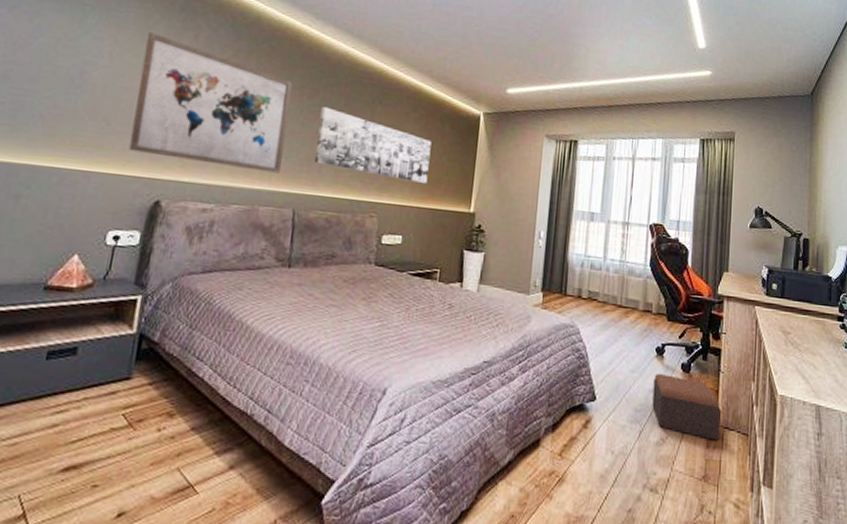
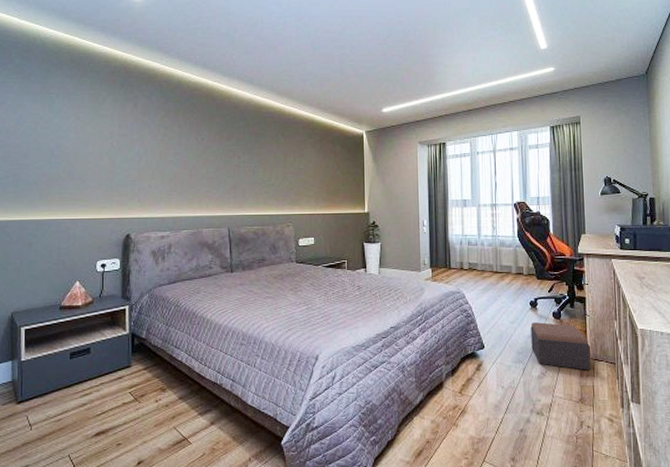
wall art: present [128,32,293,174] -> none [100,107,214,202]
wall art: present [314,106,432,183] -> none [238,145,328,194]

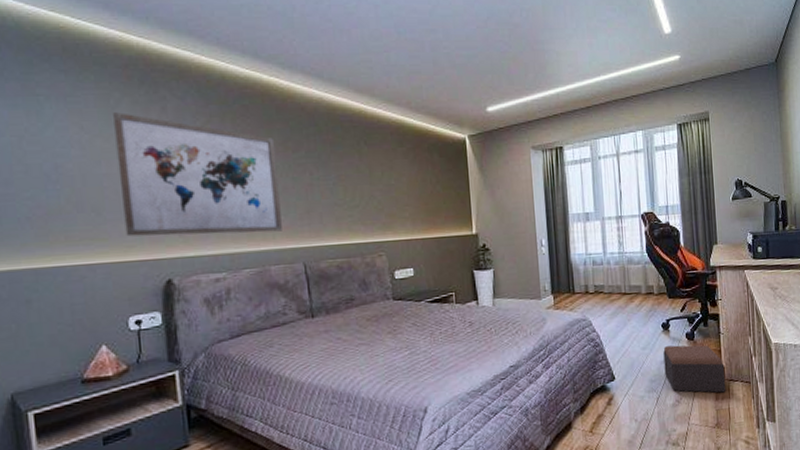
wall art: none [100,107,214,202] -> present [113,112,282,237]

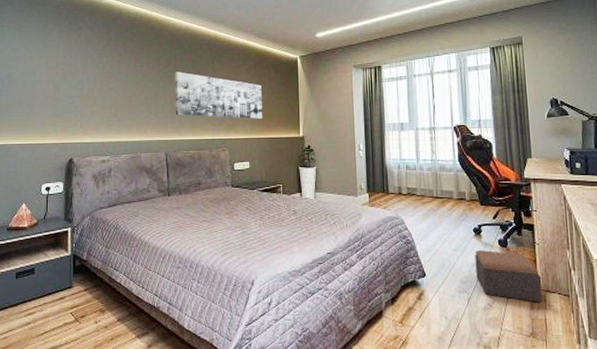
wall art: present [113,112,282,237] -> none [46,38,152,127]
wall art: none [308,157,426,216] -> present [175,72,262,119]

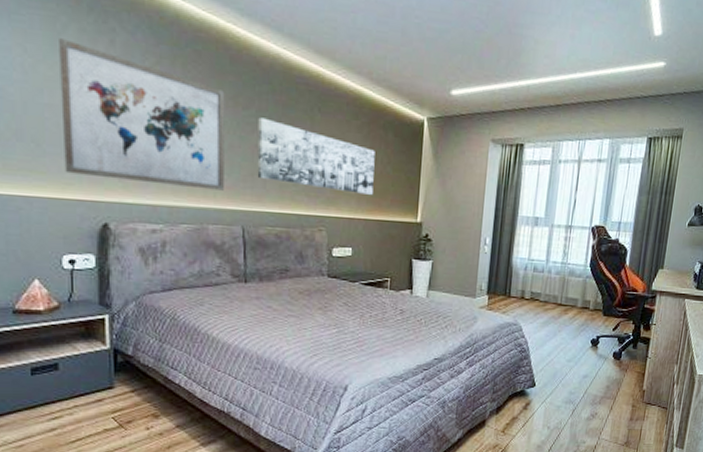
wall art: none [46,38,152,127] -> present [59,38,225,191]
footstool: present [475,250,542,303] -> none [585,362,645,414]

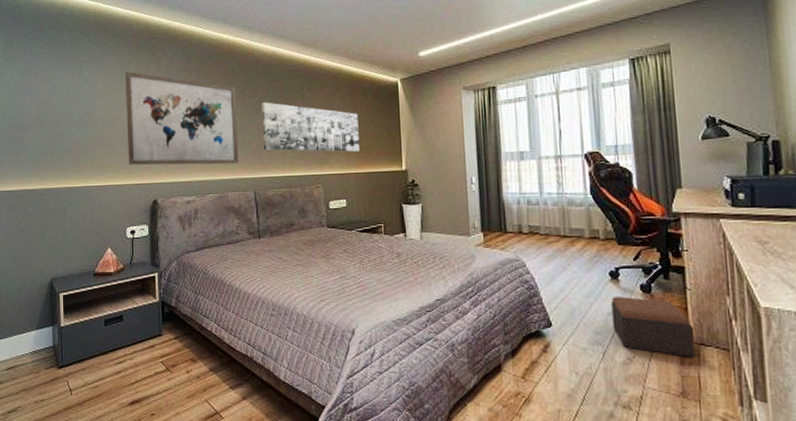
footstool: none [585,362,645,414] -> present [611,297,695,357]

